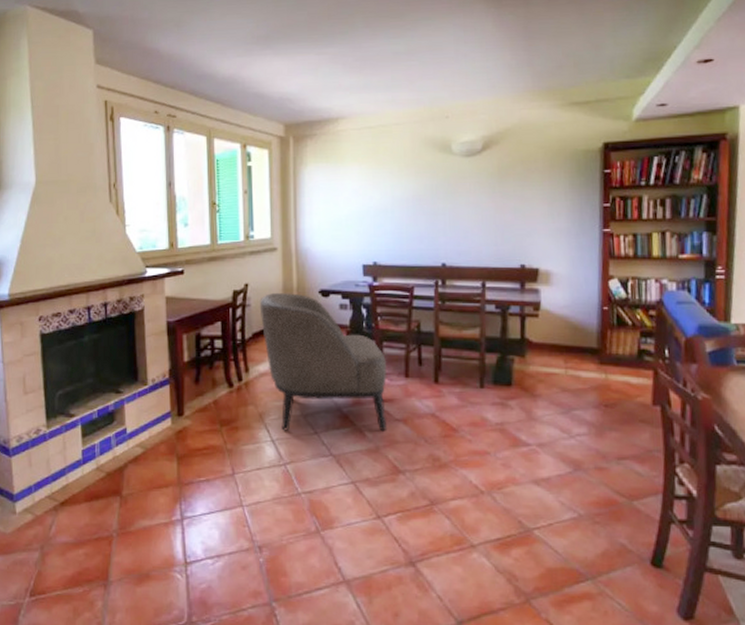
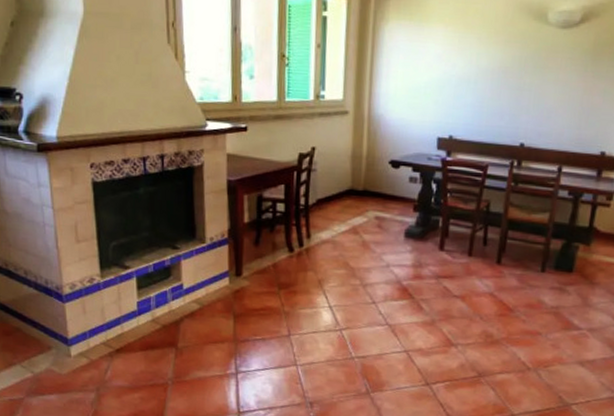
armchair: present [259,292,387,432] -> none [326,159,452,306]

